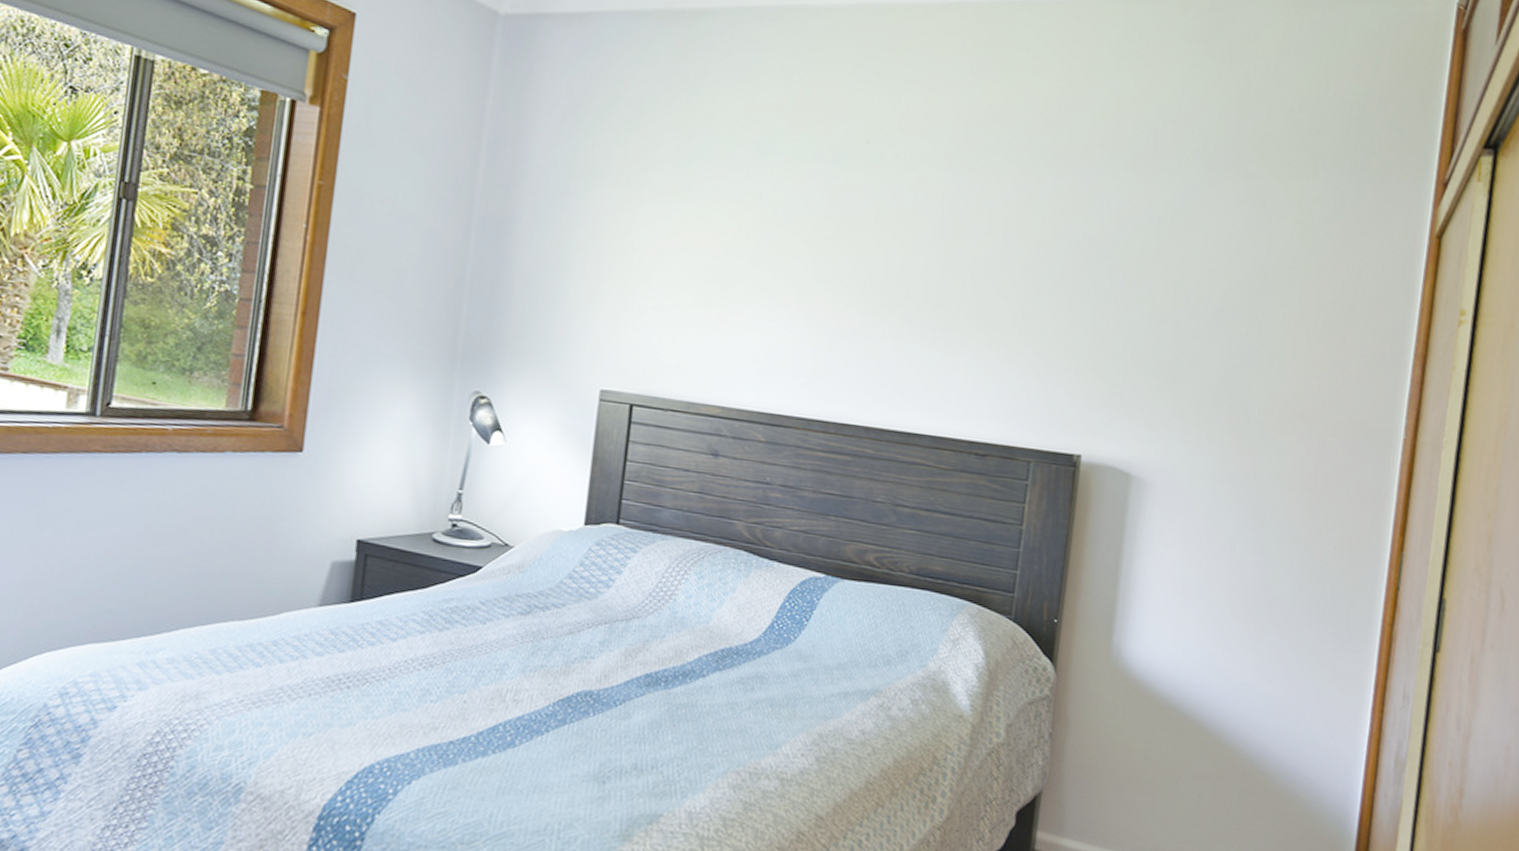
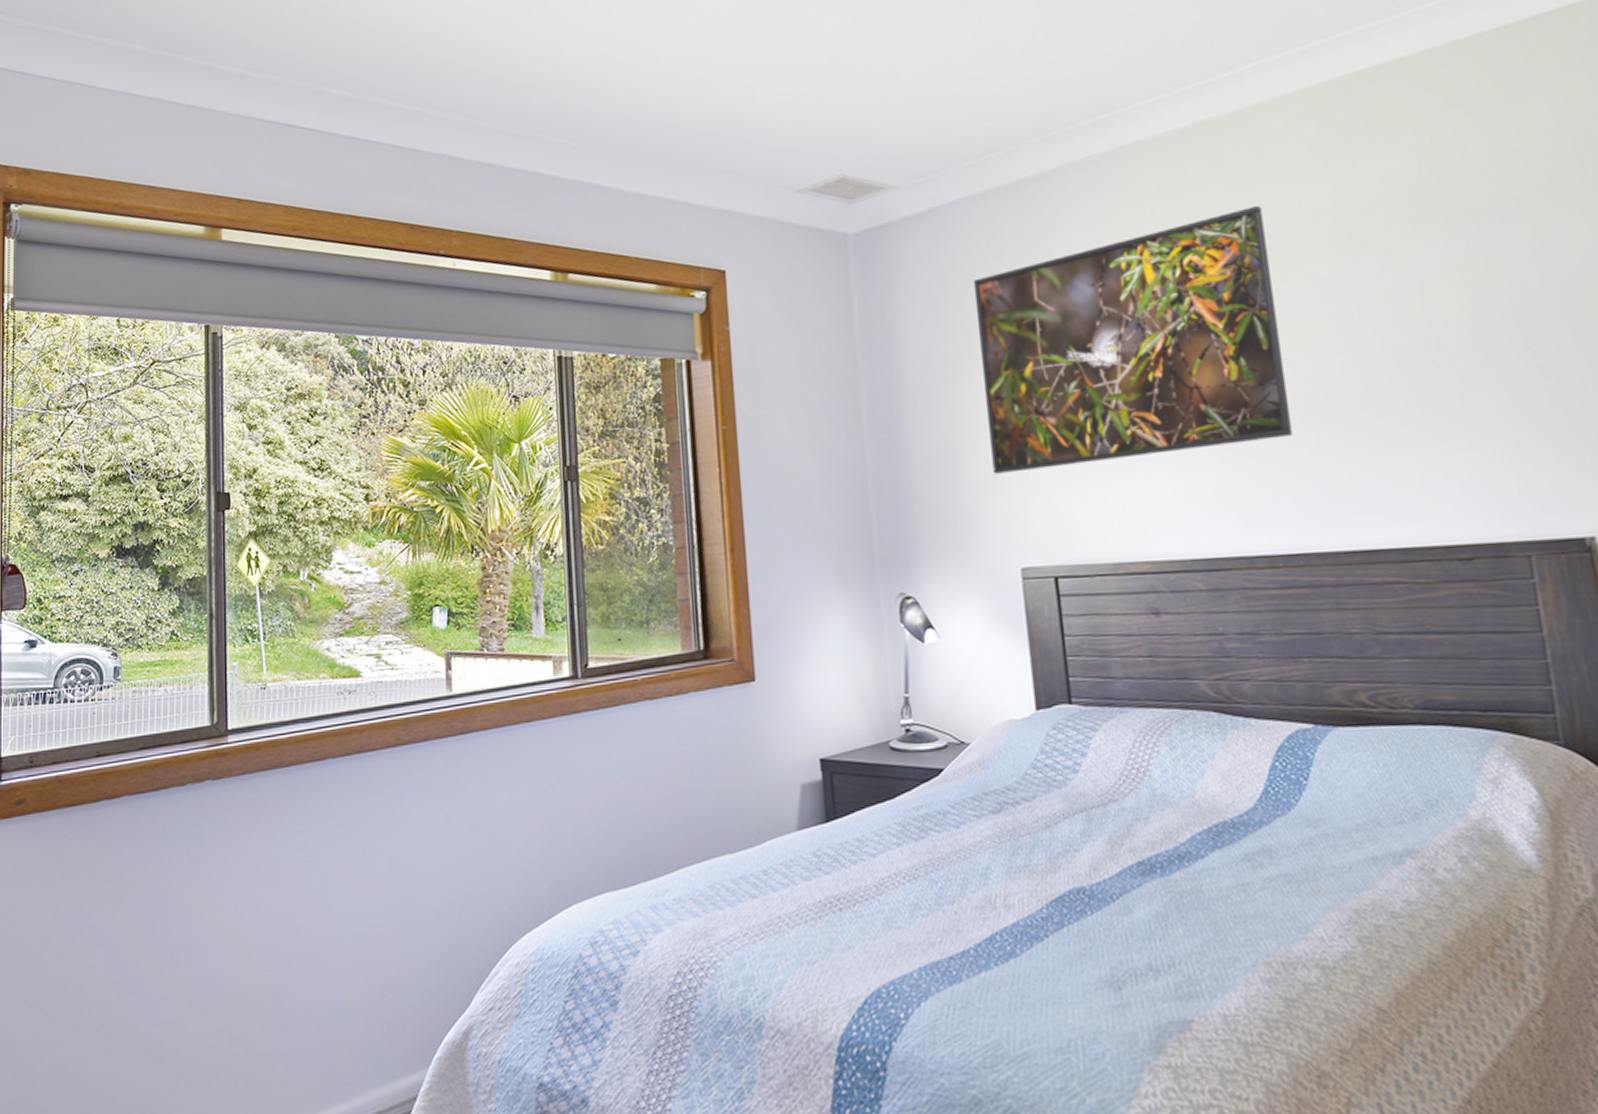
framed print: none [594,96,897,318] -> present [973,205,1293,474]

